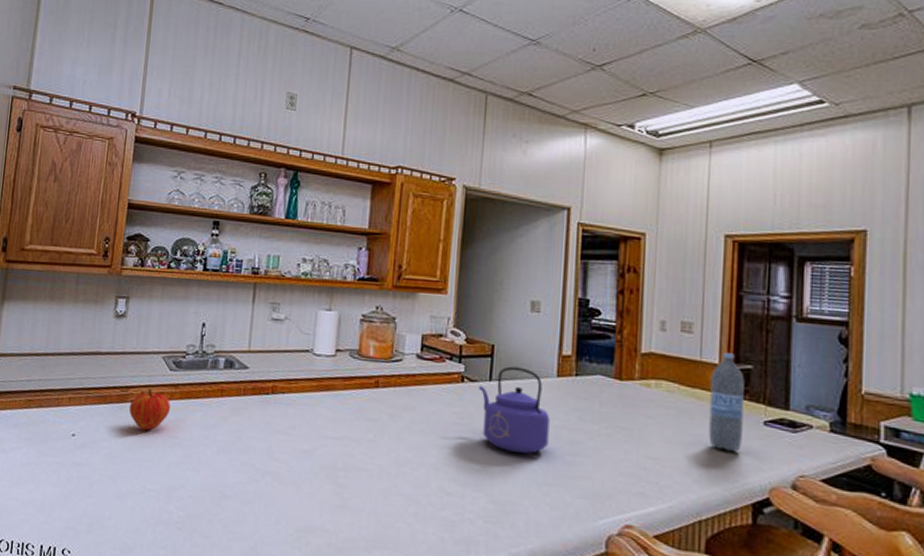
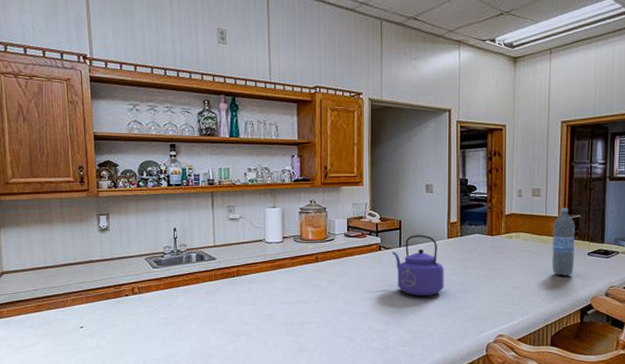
fruit: present [129,388,171,431] -> none [124,283,158,317]

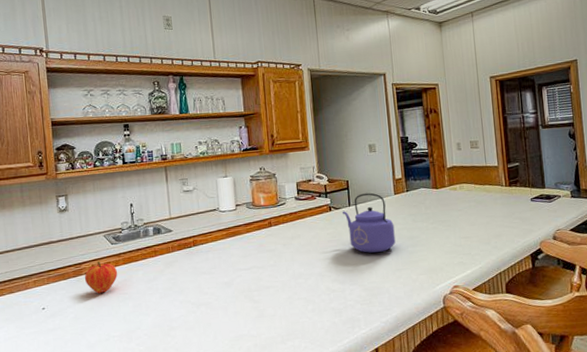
fruit: none [124,283,158,317] -> present [84,260,118,294]
water bottle: present [552,208,575,277] -> none [494,157,519,223]

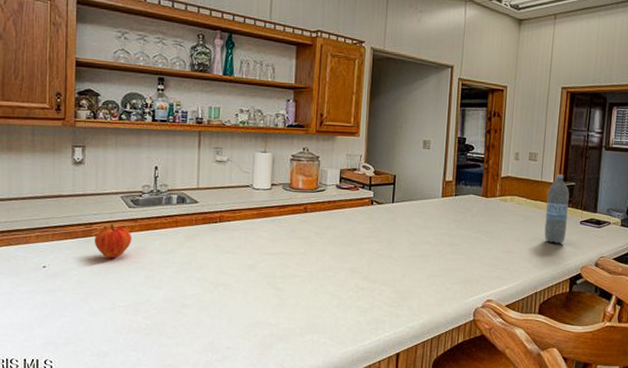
kettle: present [343,192,396,253] -> none [385,191,436,255]
water bottle: none [494,157,519,223] -> present [544,174,570,244]

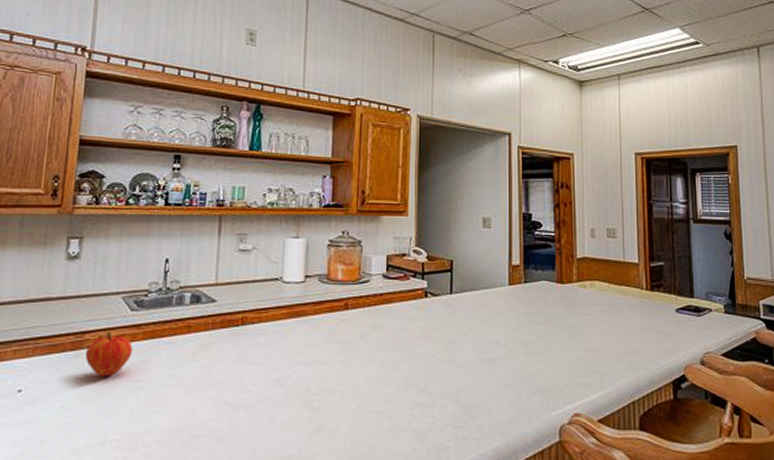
water bottle: present [544,174,570,244] -> none [633,253,661,338]

